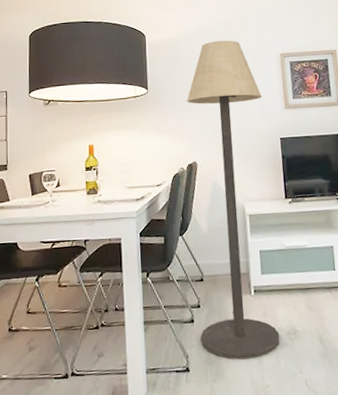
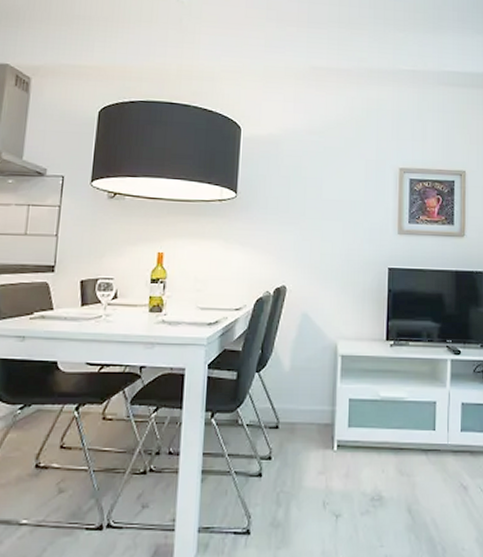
floor lamp: present [187,40,280,360] -> none [268,144,372,525]

